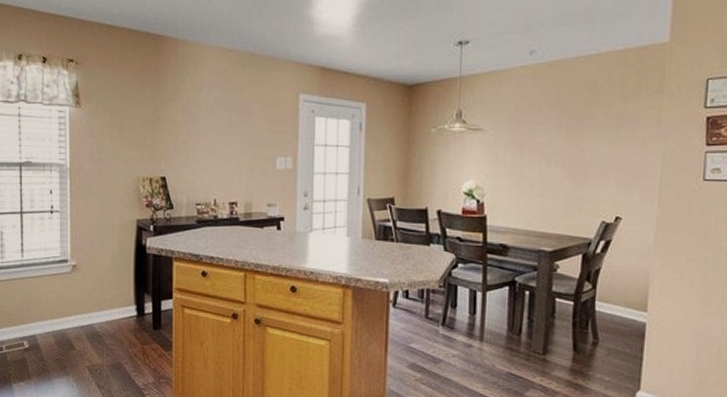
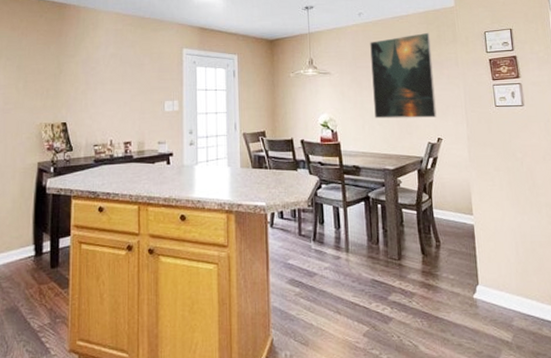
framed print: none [535,78,626,191] -> present [370,32,437,119]

